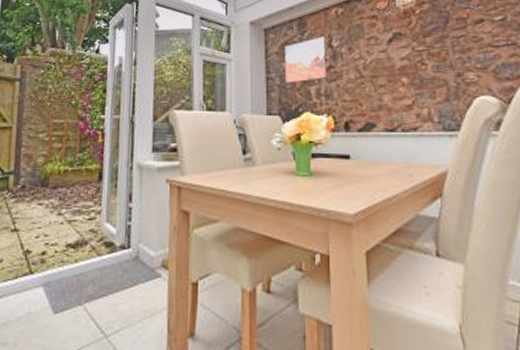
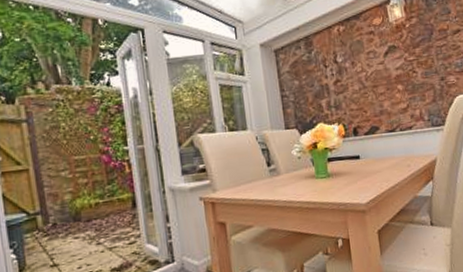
wall art: present [285,36,326,83] -> none [295,53,334,99]

